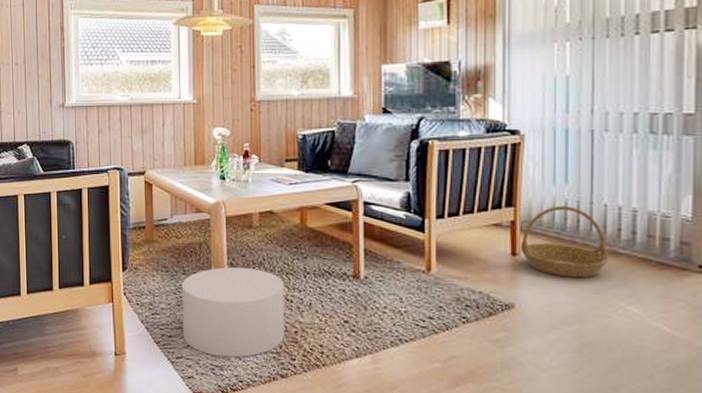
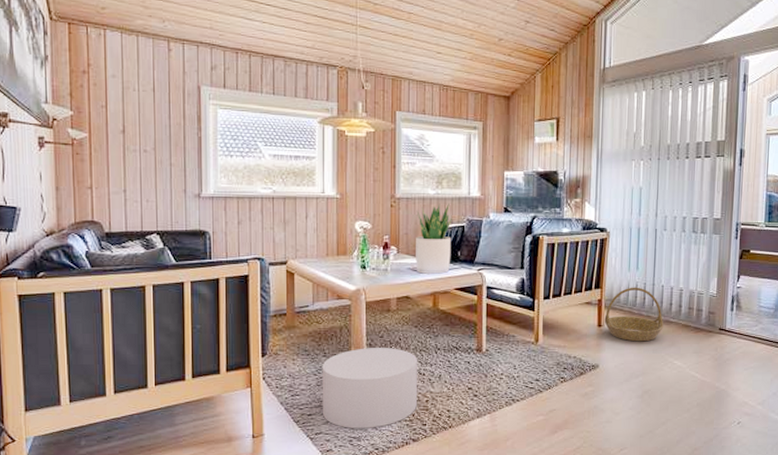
planter: none [279,106,320,186] -> present [416,204,452,274]

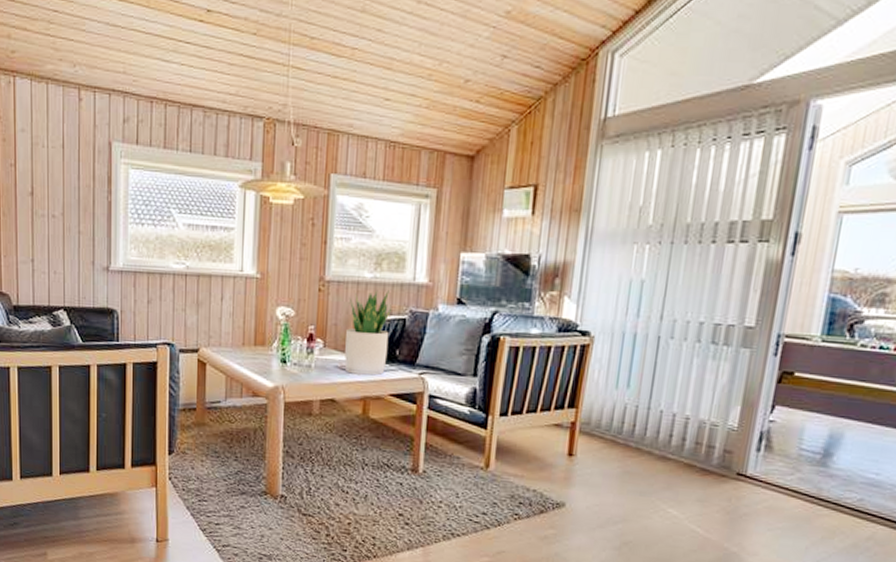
pouf: present [322,348,418,428] -> none [230,455,342,548]
basket: present [604,287,663,342] -> none [577,409,658,481]

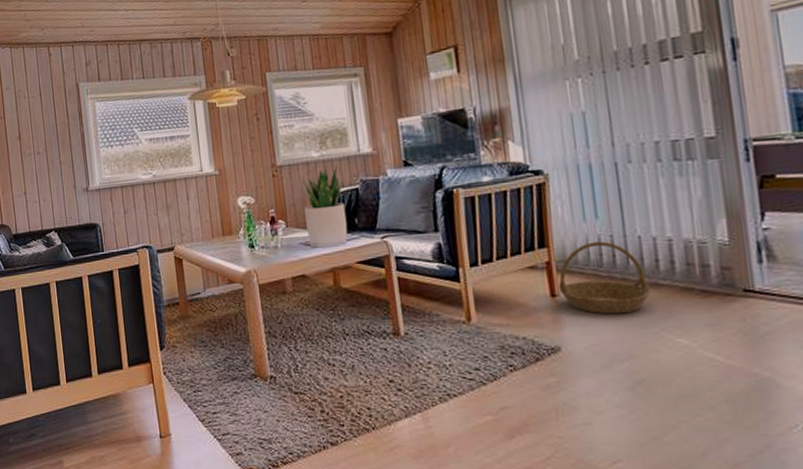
basket: none [577,409,658,481] -> present [558,241,650,315]

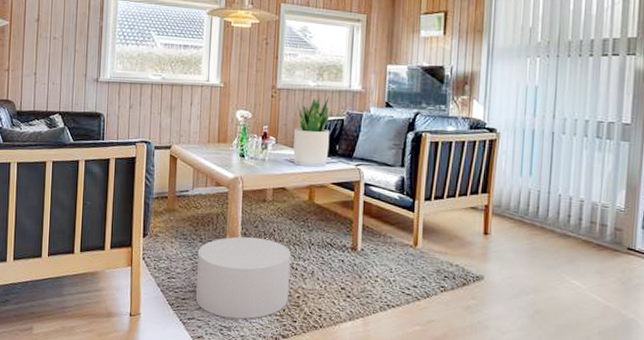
pouf: none [221,335,331,429] -> present [195,236,292,320]
basket: present [558,241,650,315] -> none [491,194,560,256]

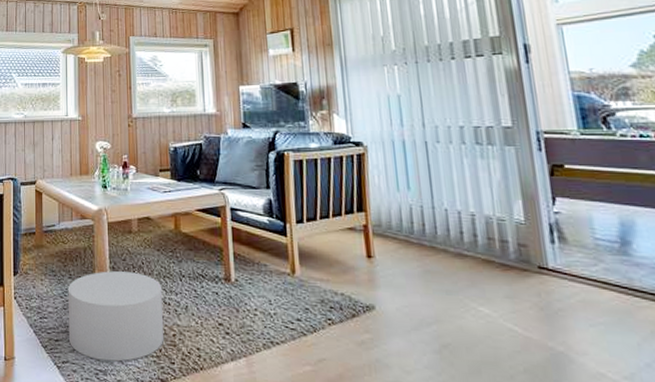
planter: present [293,96,331,167] -> none [153,121,190,194]

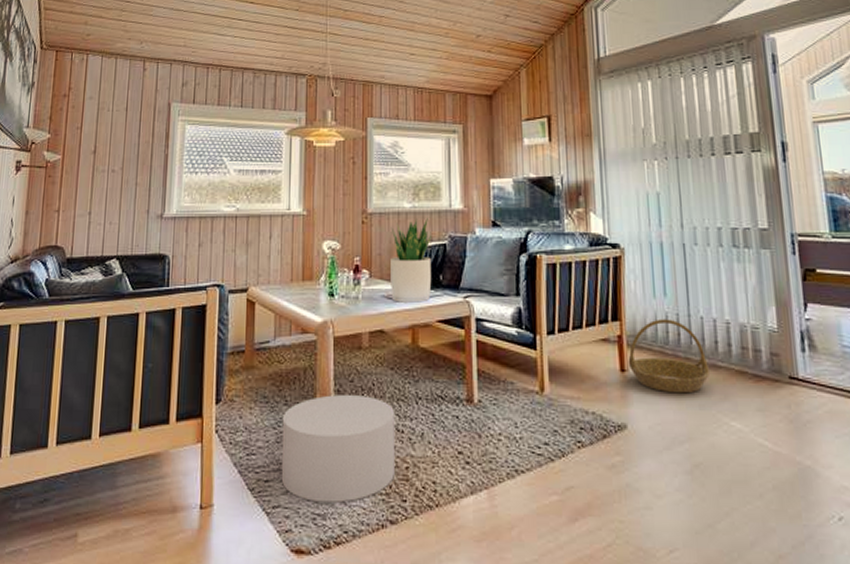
planter: none [153,121,190,194] -> present [391,218,432,303]
basket: none [374,210,455,280] -> present [628,319,709,394]

